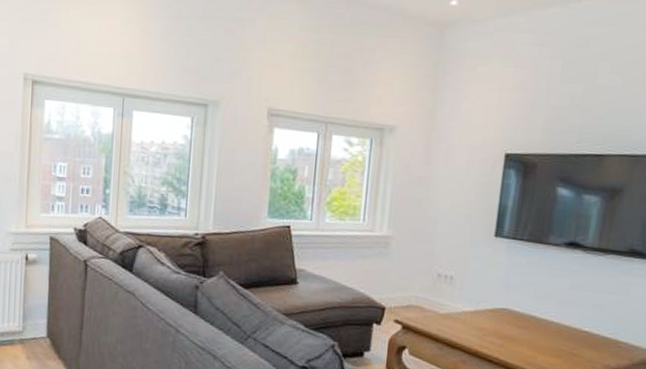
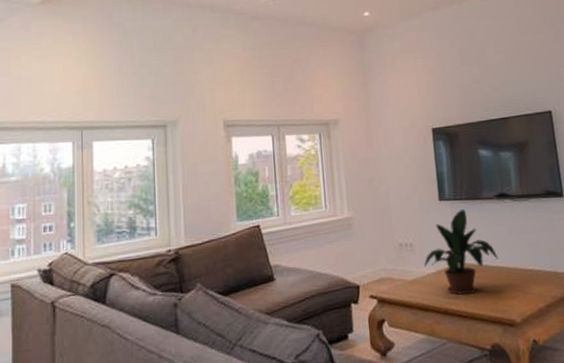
potted plant: none [461,250,551,342] -> present [424,208,499,295]

